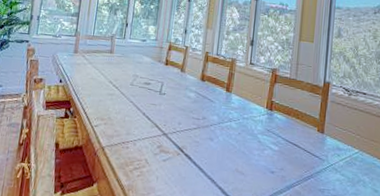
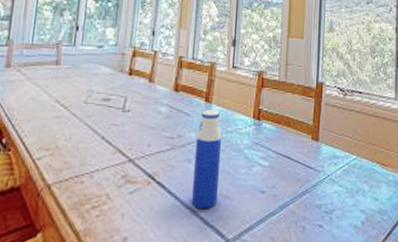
water bottle: none [213,98,240,181] -> present [192,110,223,209]

